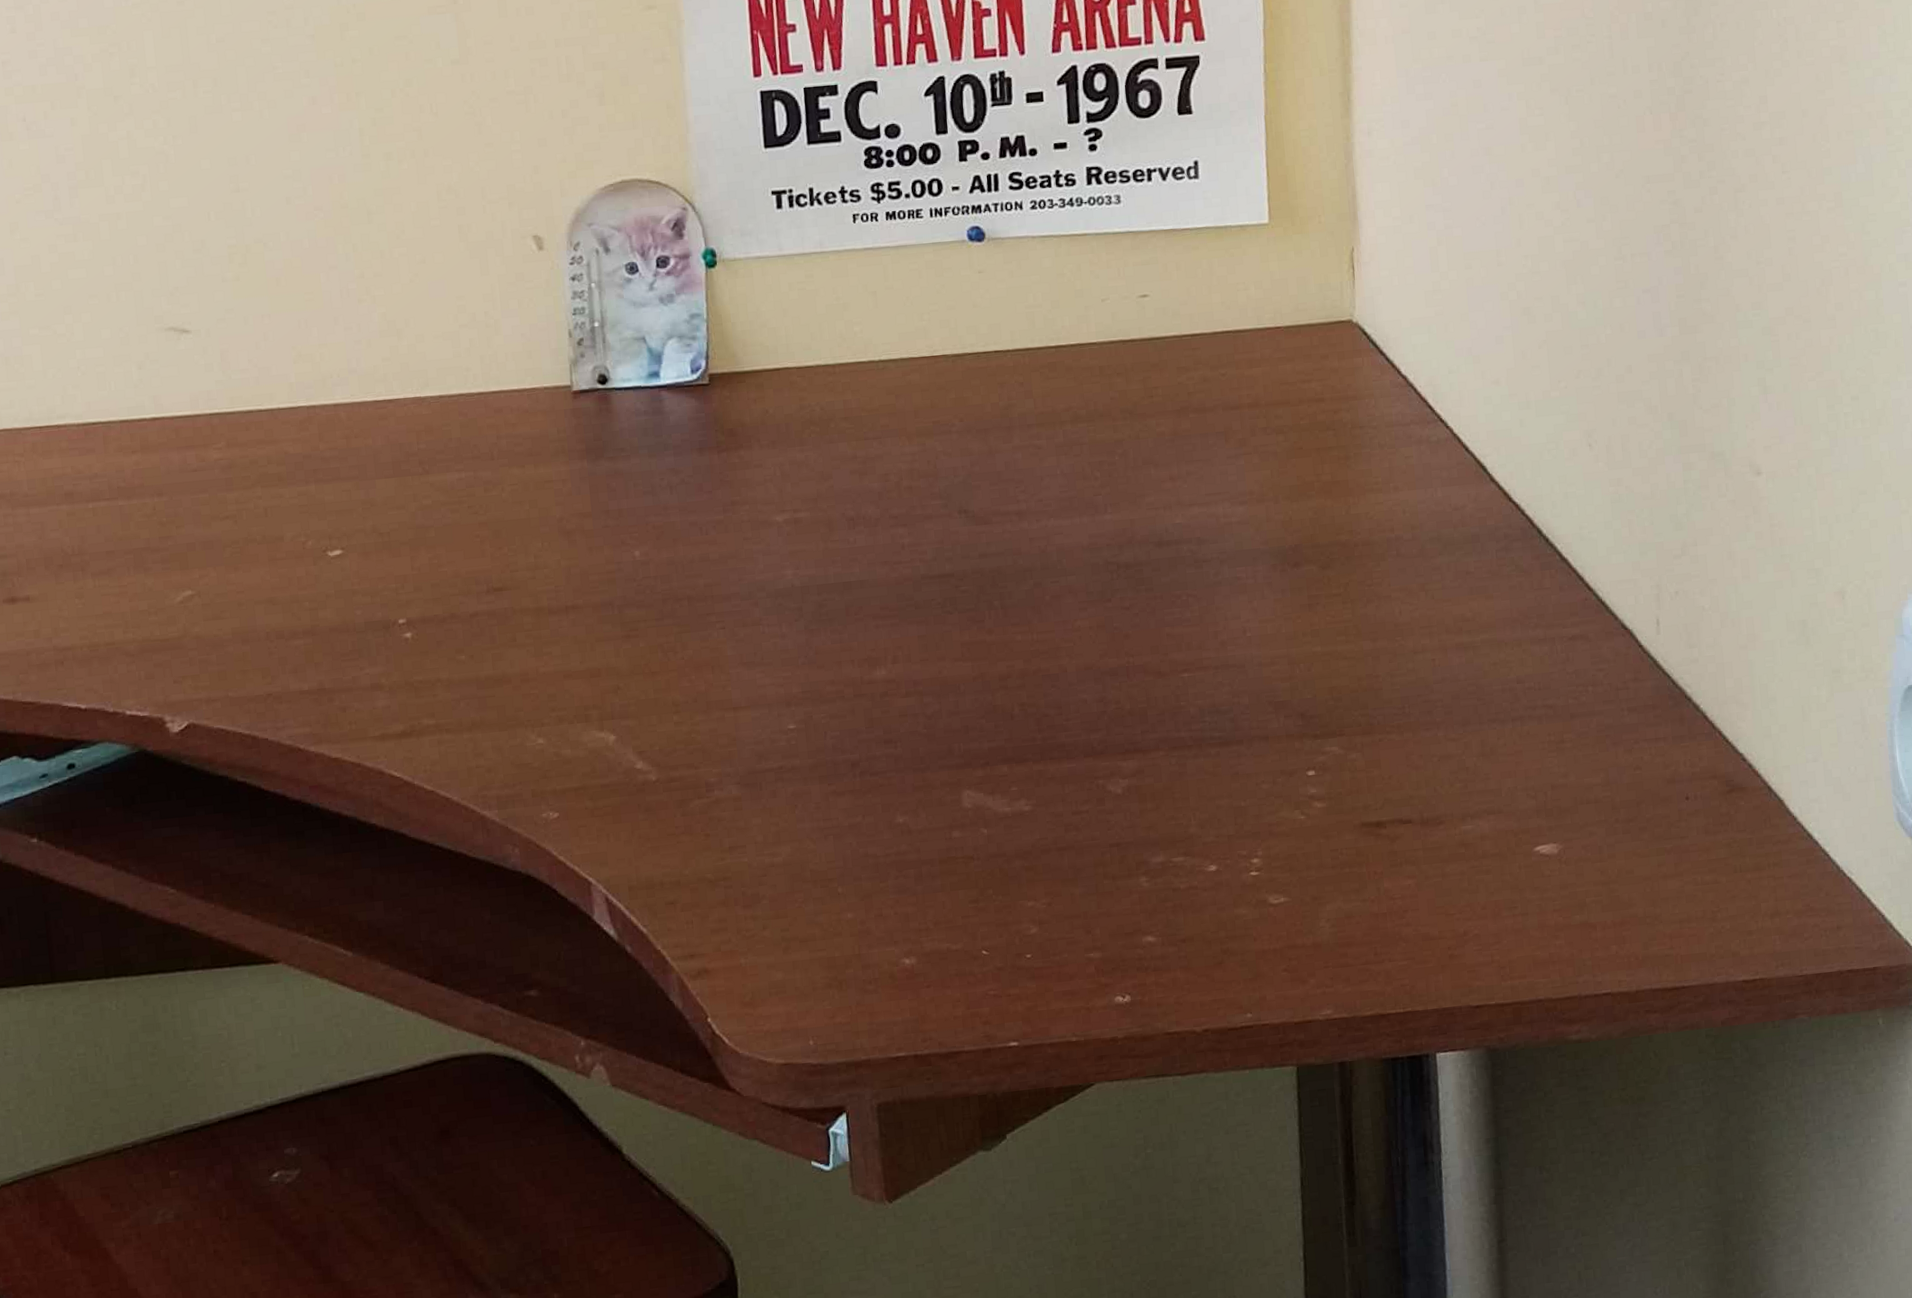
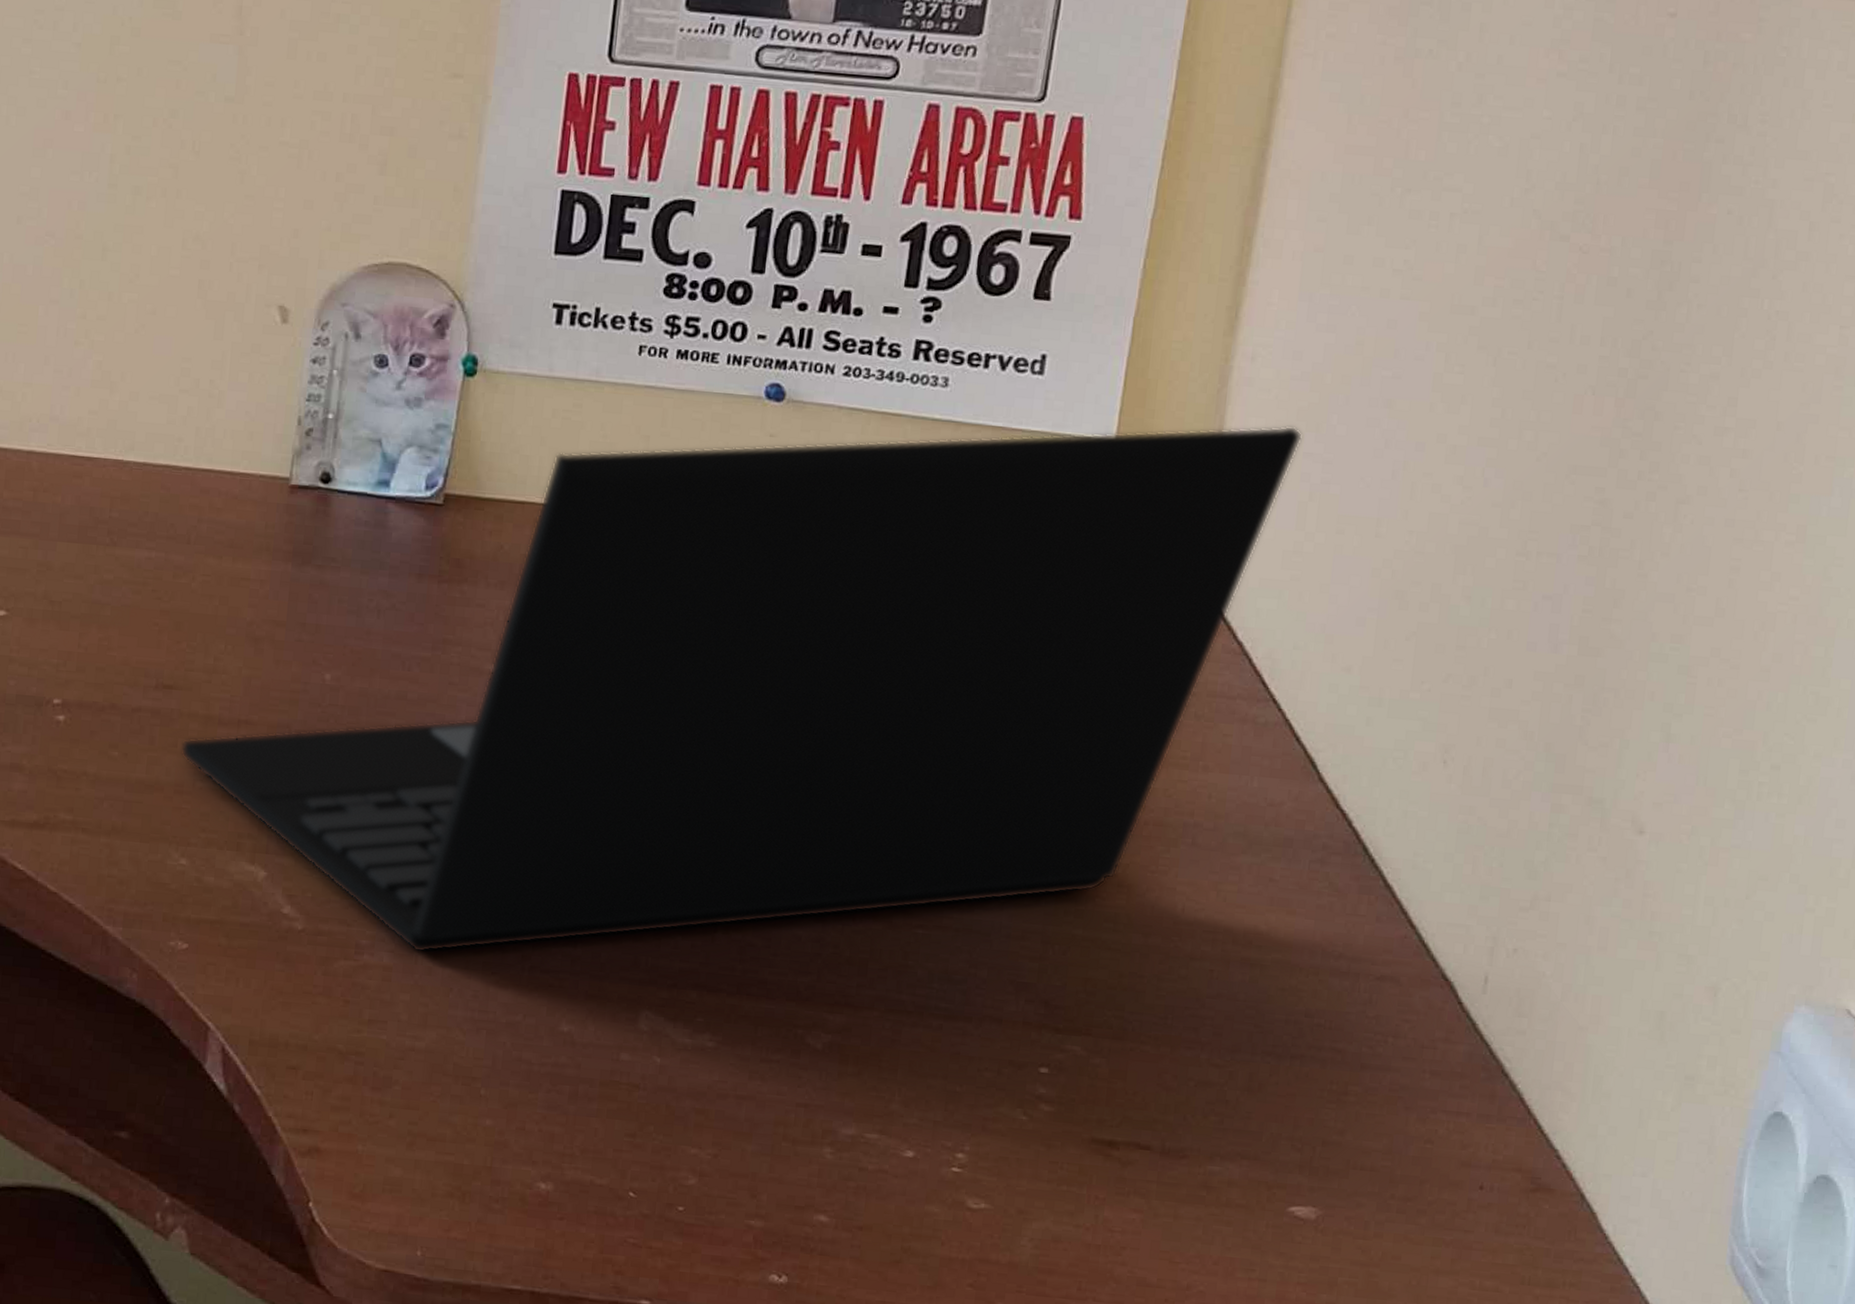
laptop: none [519,184,1423,780] -> present [181,425,1303,953]

